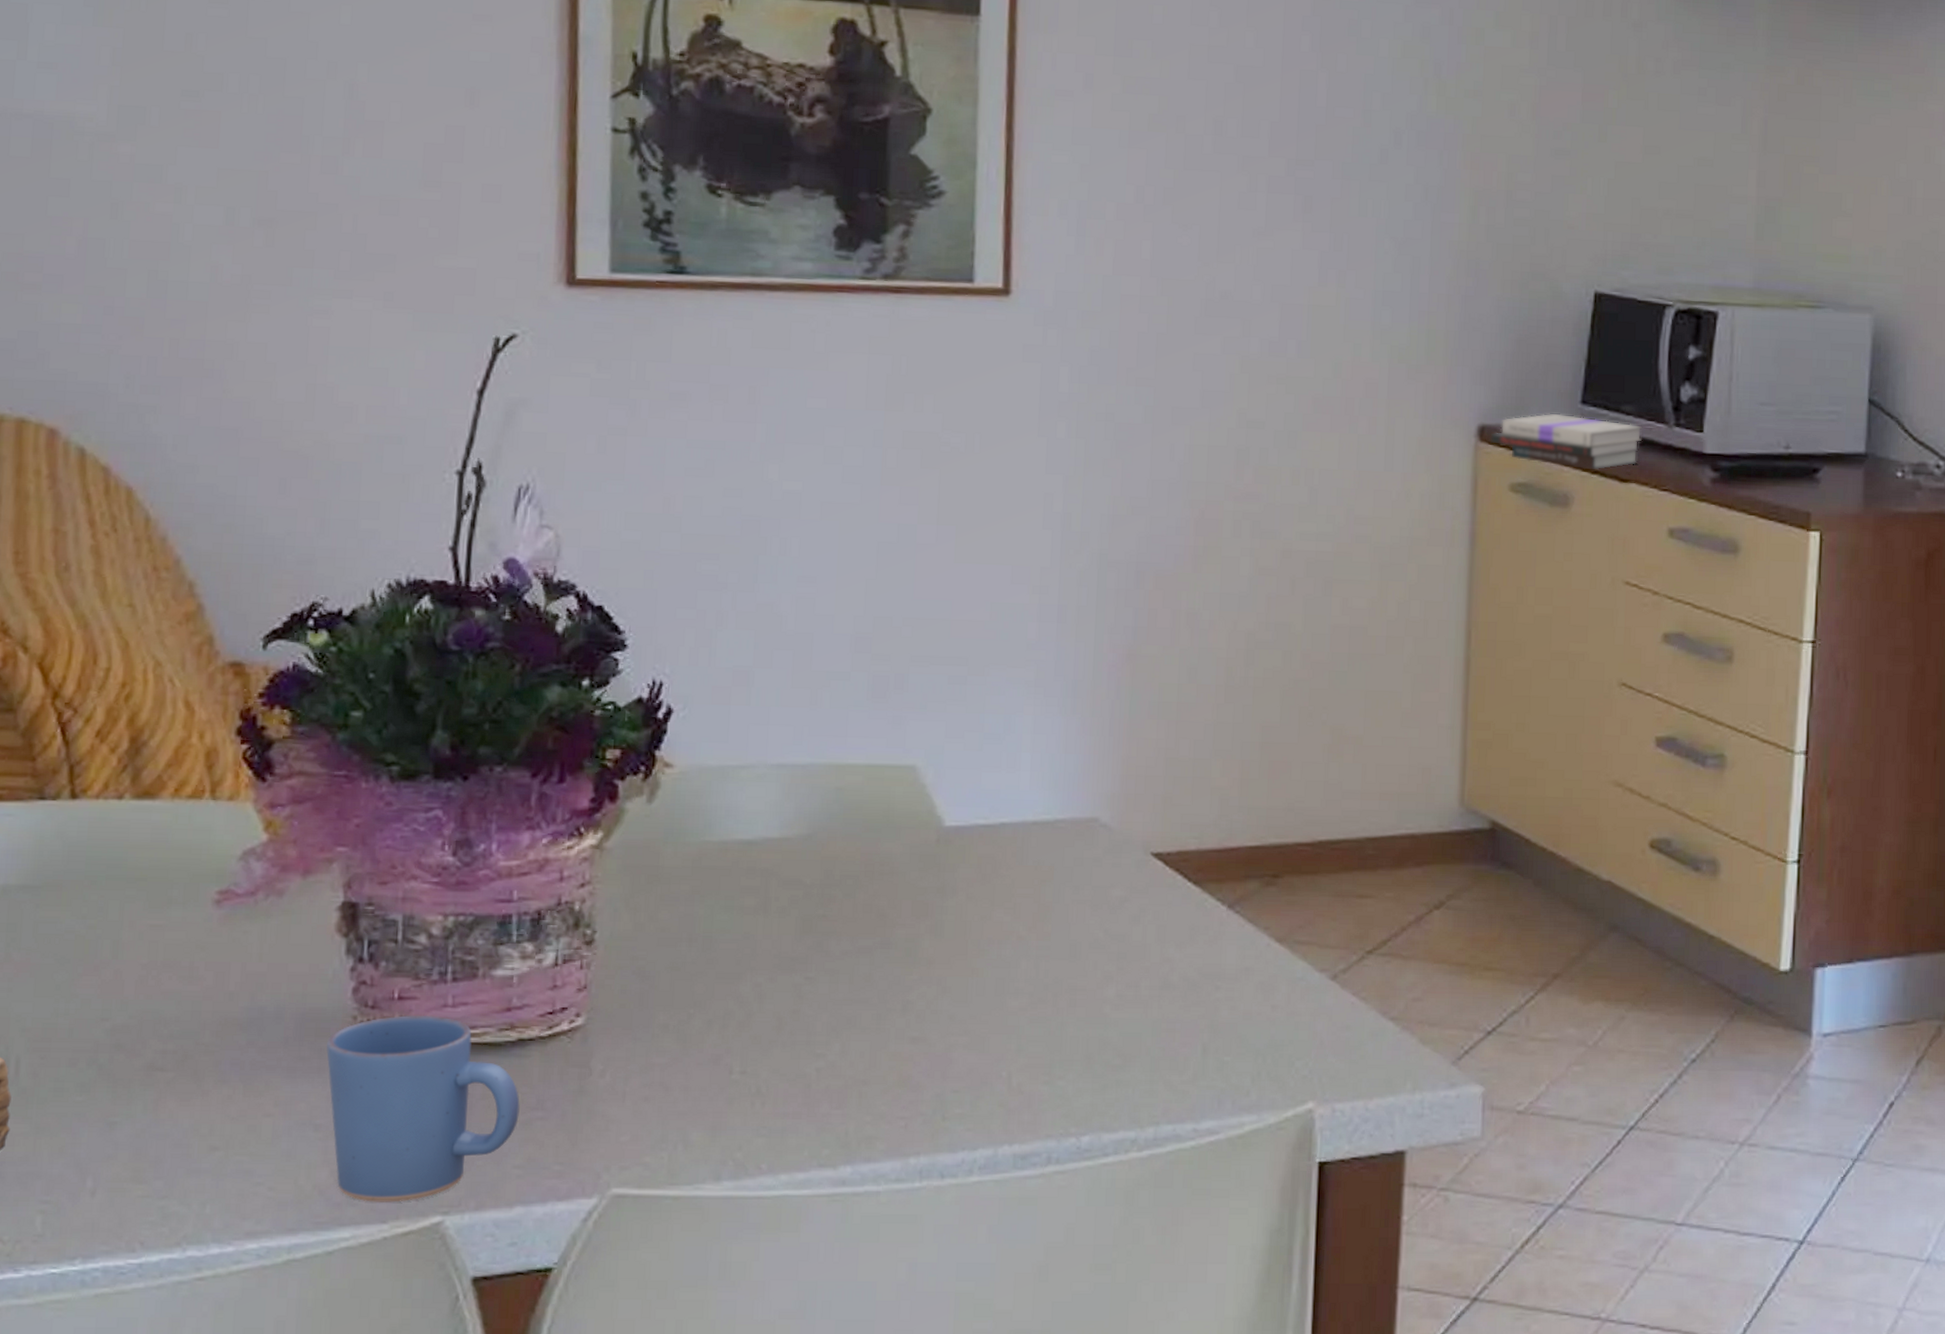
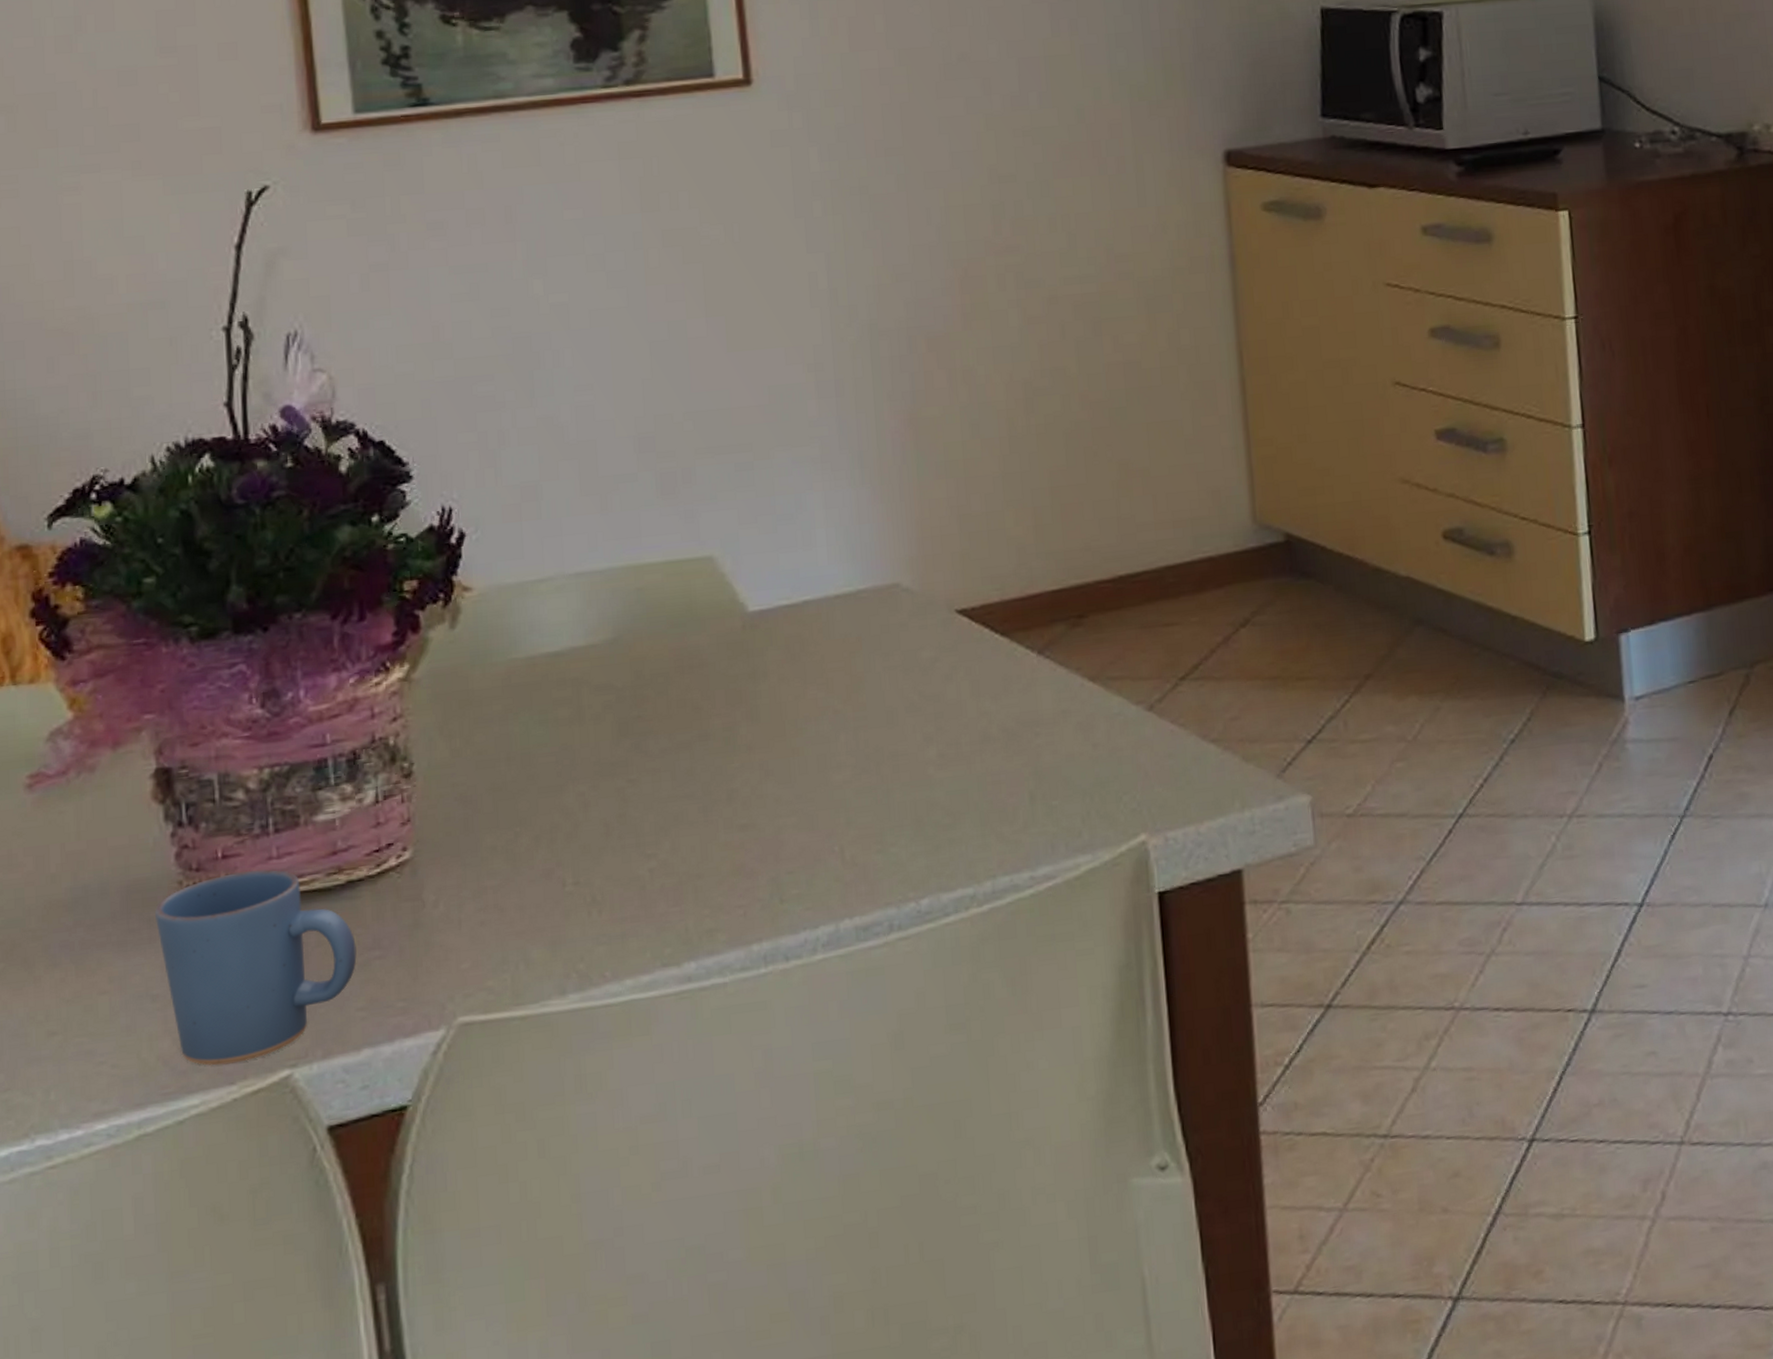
books: present [1490,413,1642,470] -> none [1237,129,1384,181]

